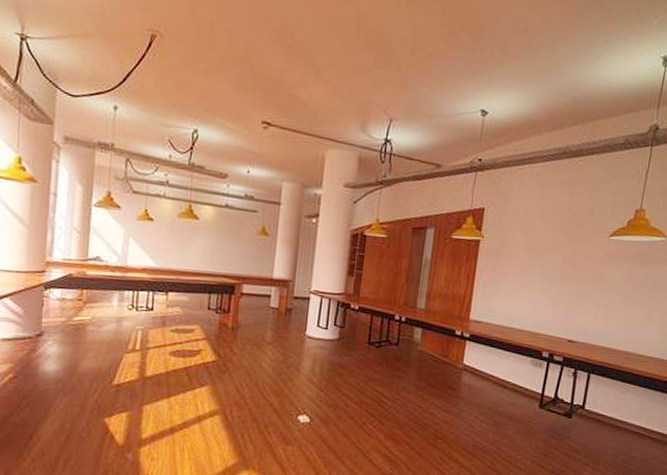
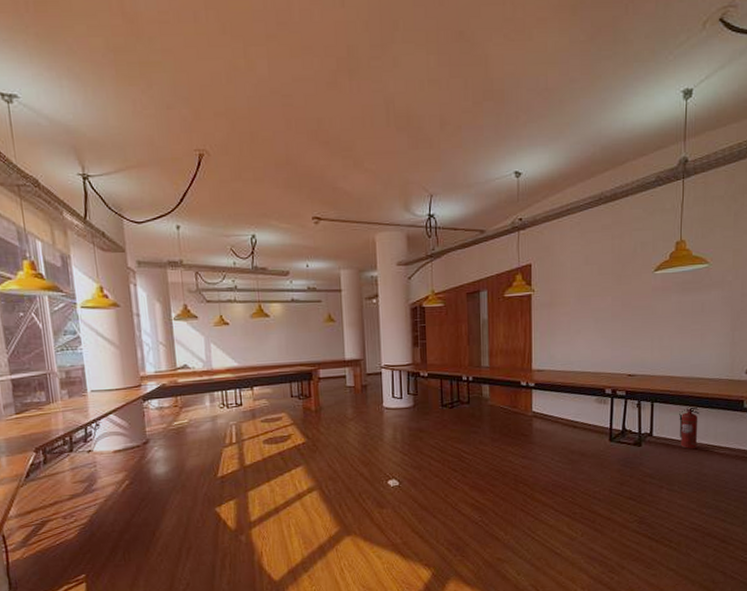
fire extinguisher: none [612,384,637,430] -> present [679,407,700,450]

